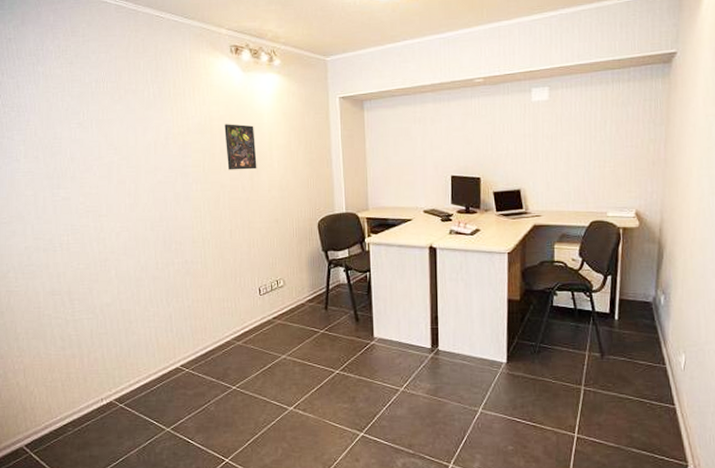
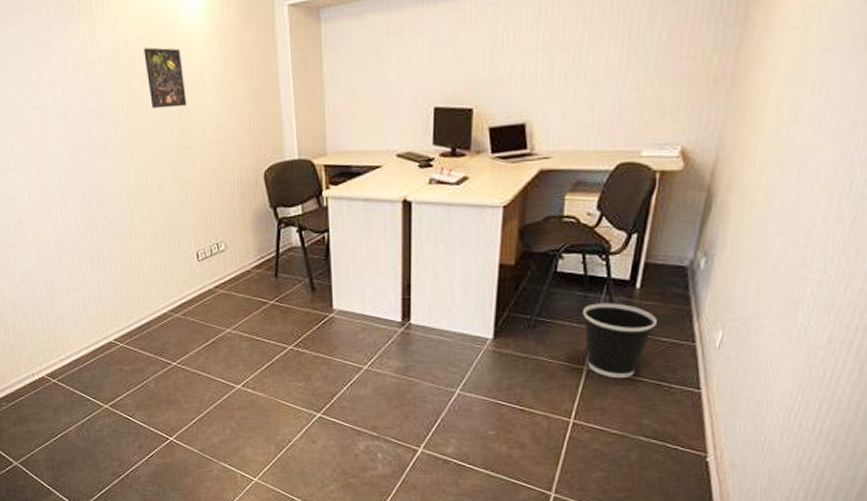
wastebasket: none [576,332,634,396] -> present [583,303,657,378]

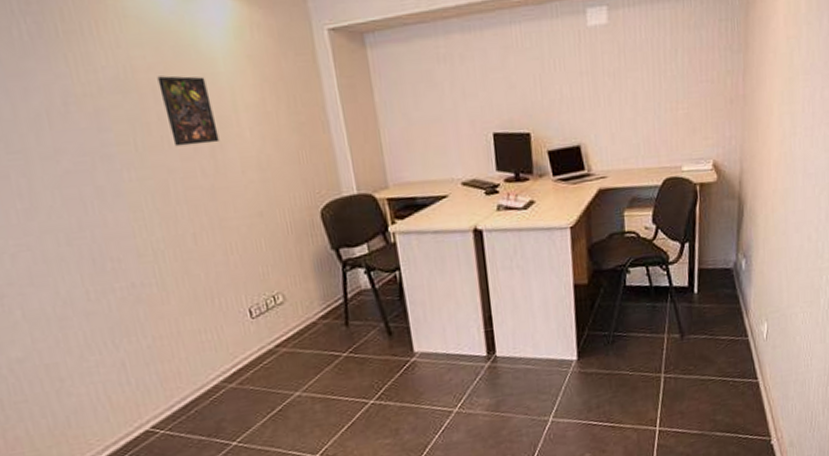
wastebasket: present [583,303,657,378] -> none [653,309,715,381]

